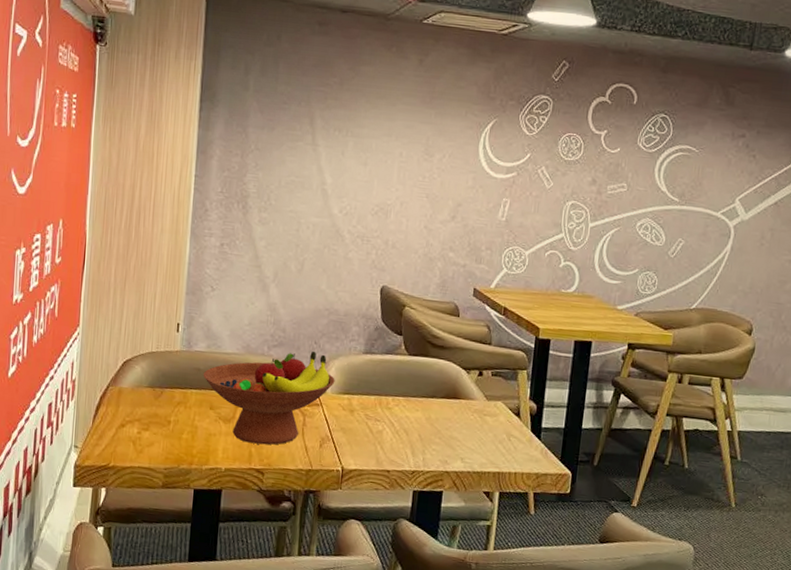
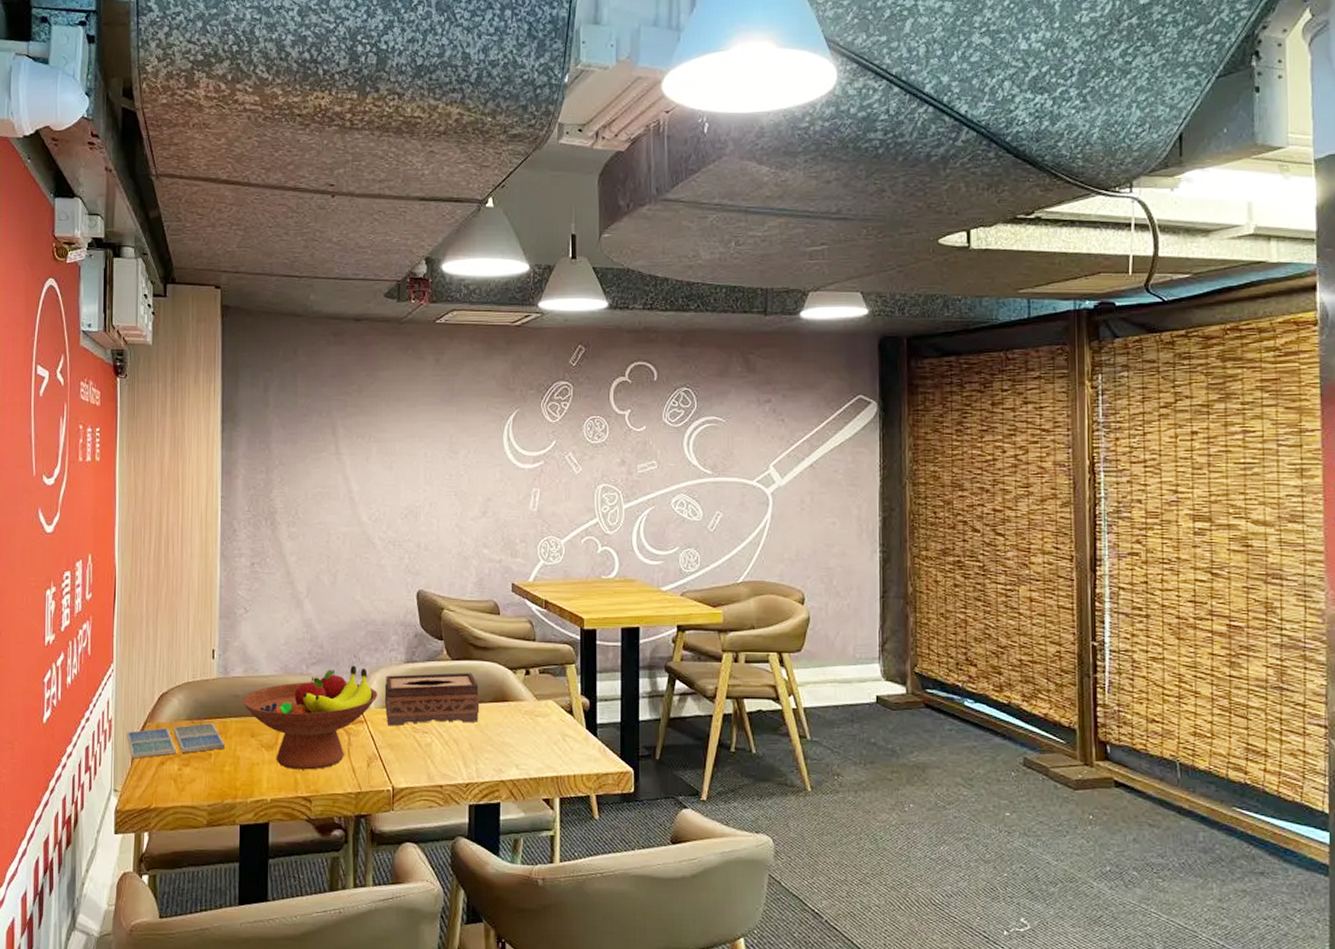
drink coaster: none [89,392,185,420] -> present [126,722,226,759]
tissue box: none [341,363,433,416] -> present [384,672,480,726]

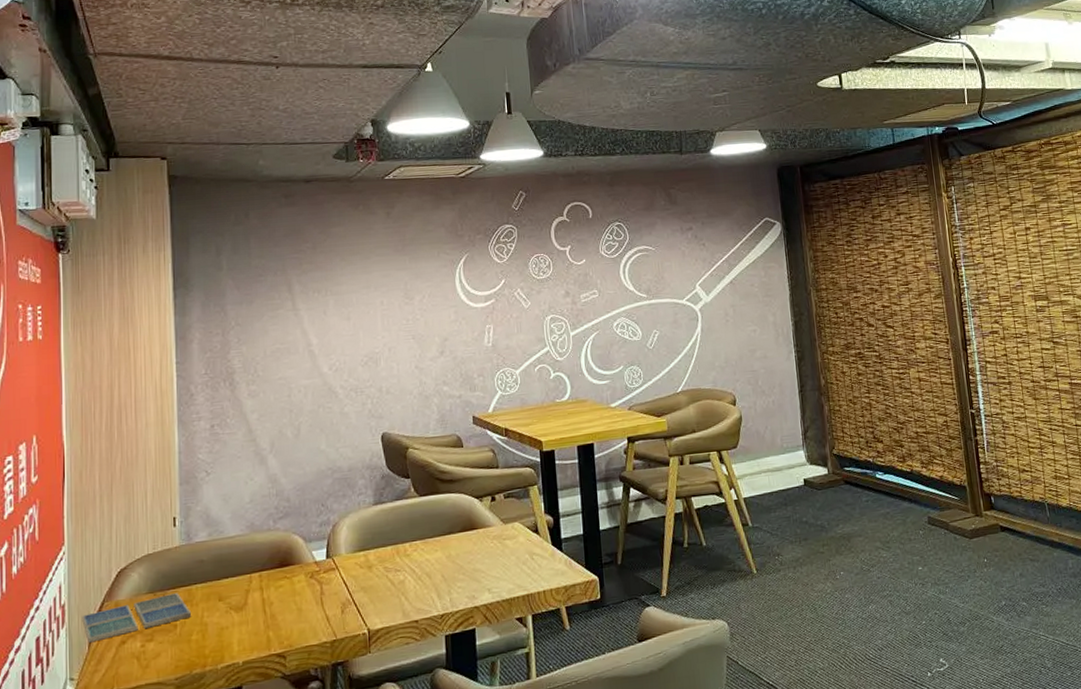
fruit bowl: present [241,665,378,770] -> none [207,514,348,628]
tissue box: present [384,672,480,726] -> none [354,506,450,570]

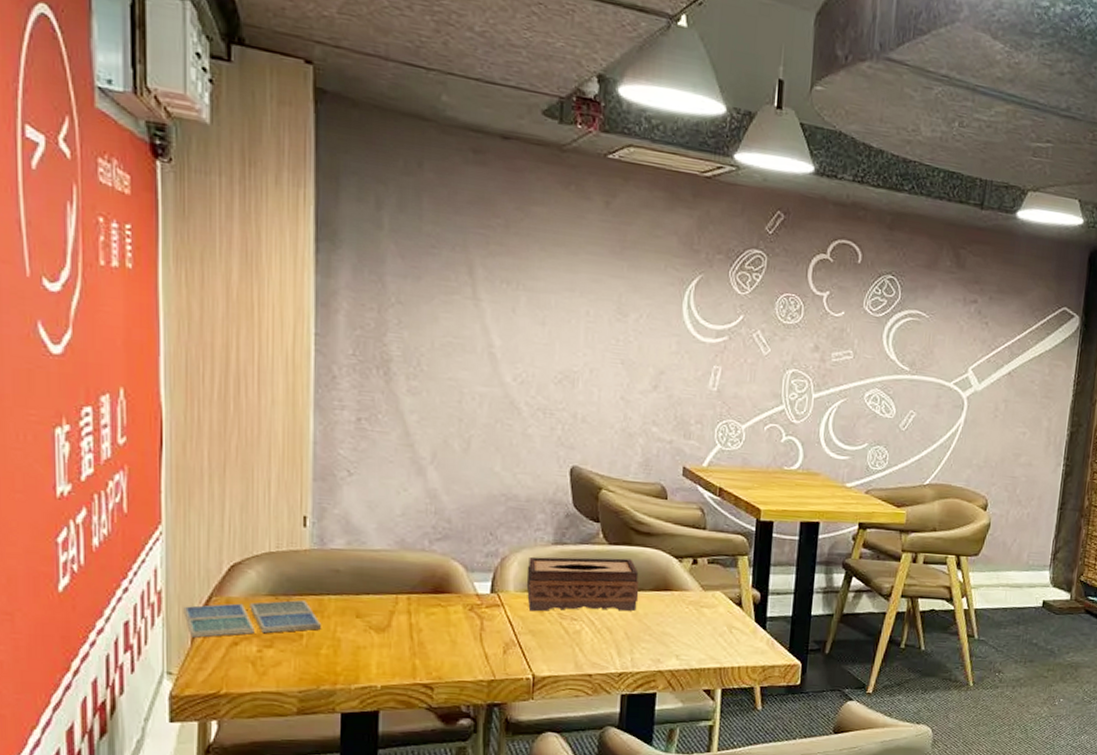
tissue box: none [354,506,450,570] -> present [526,556,640,612]

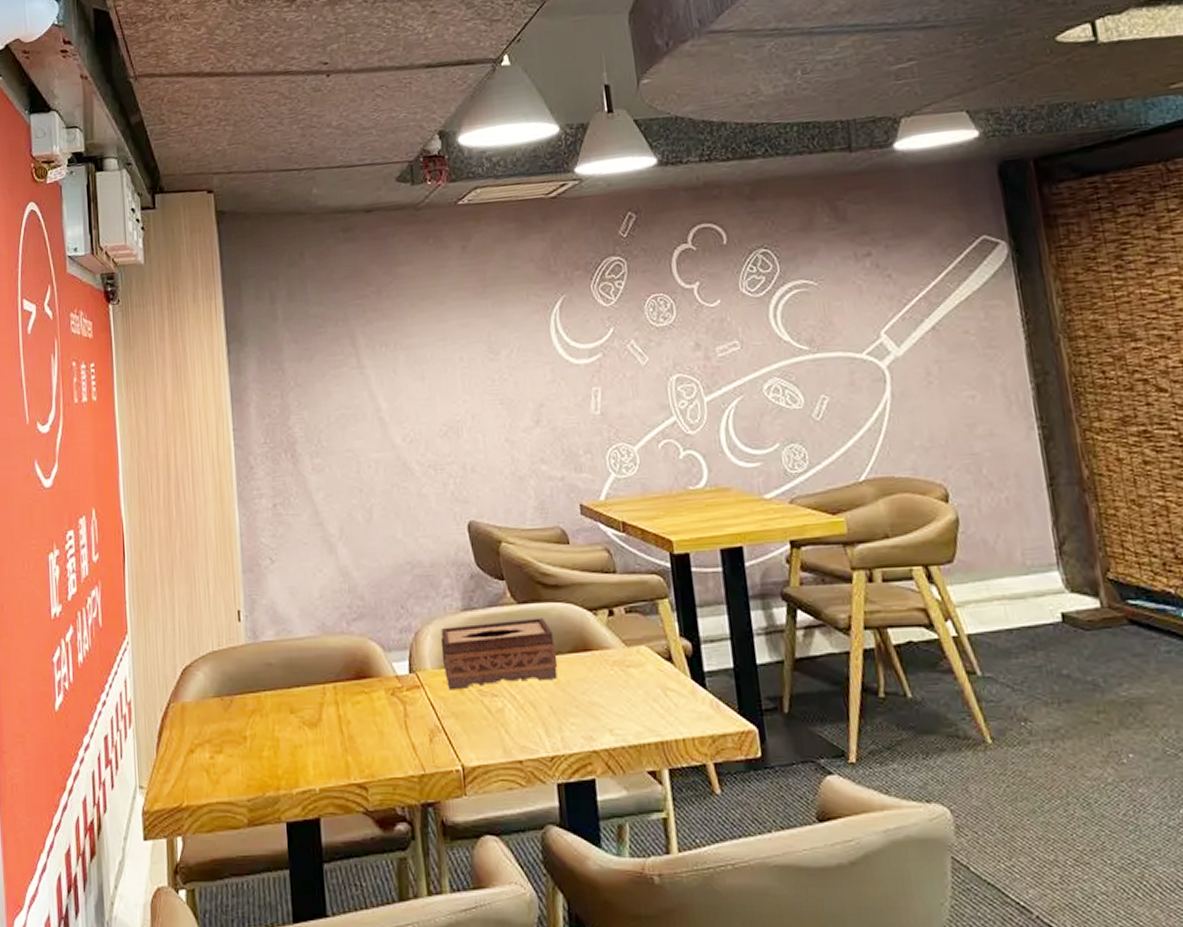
drink coaster: present [183,599,322,638] -> none [148,698,262,748]

